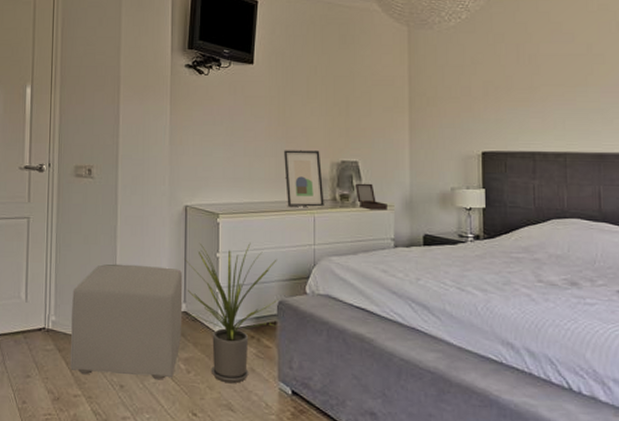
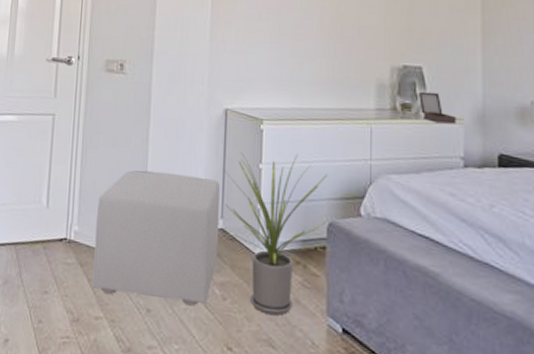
picture frame: present [284,150,324,207] -> none [337,51,383,117]

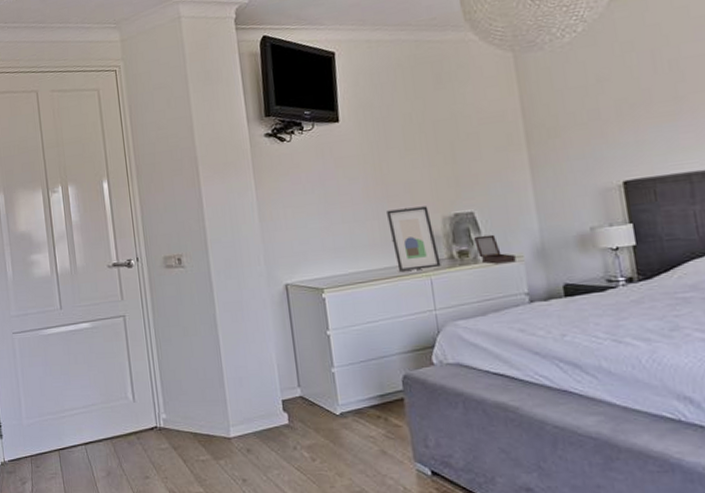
ottoman: present [92,170,221,306] -> none [179,351,302,471]
house plant: present [223,152,330,316] -> none [293,315,405,469]
picture frame: none [337,51,383,117] -> present [387,206,441,271]

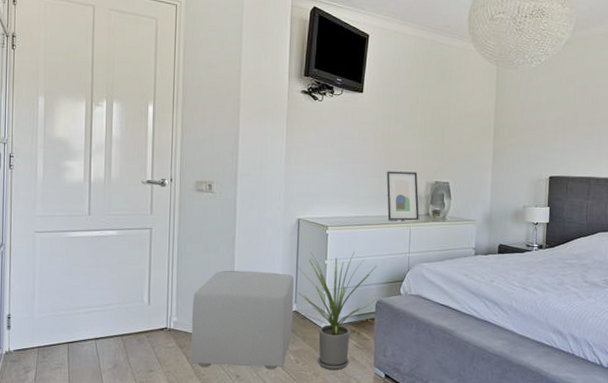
ottoman: none [179,351,302,471] -> present [191,270,295,370]
house plant: none [293,315,405,469] -> present [296,250,378,371]
jewelry box: present [474,234,516,265] -> none [446,201,471,224]

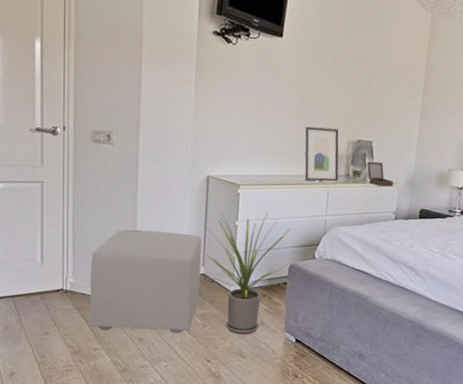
jewelry box: none [446,201,471,224] -> present [367,161,393,187]

